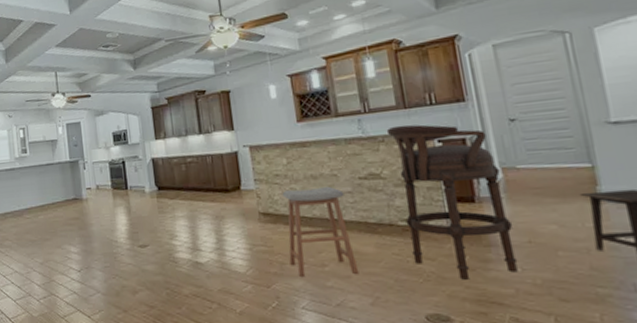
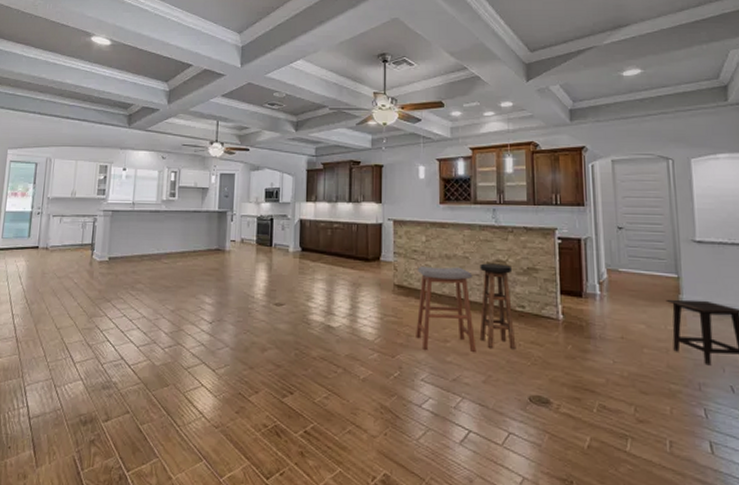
bar stool: none [350,177,404,268] -> present [479,263,516,349]
bar stool: present [386,124,518,280] -> none [516,219,611,367]

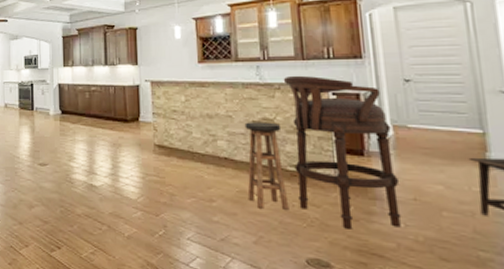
stool: present [416,265,477,352] -> none [178,125,245,212]
bar stool: none [516,219,611,367] -> present [283,75,402,229]

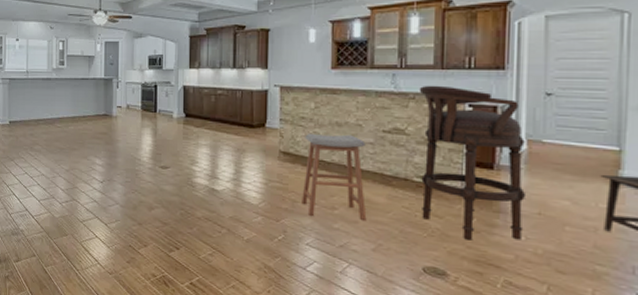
stool: none [178,125,245,212] -> present [302,133,367,220]
bar stool: present [244,122,289,210] -> none [370,131,412,220]

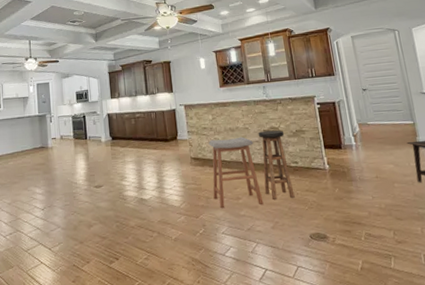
bar stool: none [370,131,412,220] -> present [258,130,295,200]
bar stool: present [419,85,527,240] -> none [282,91,370,206]

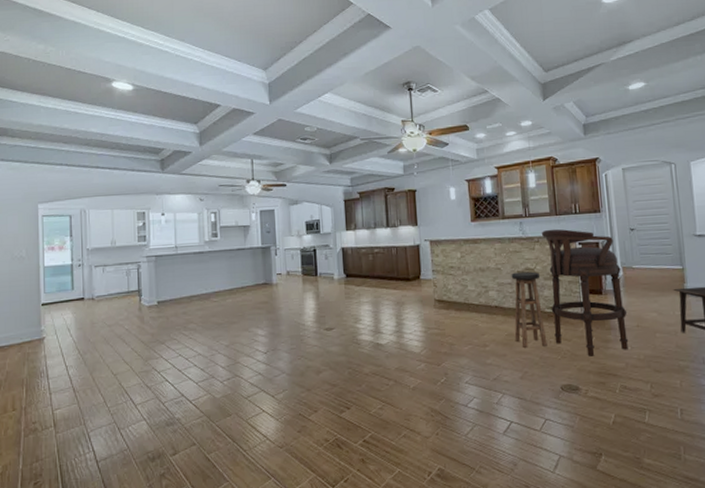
stool: present [208,136,264,208] -> none [455,278,513,355]
bar stool: none [282,91,370,206] -> present [541,229,629,356]

